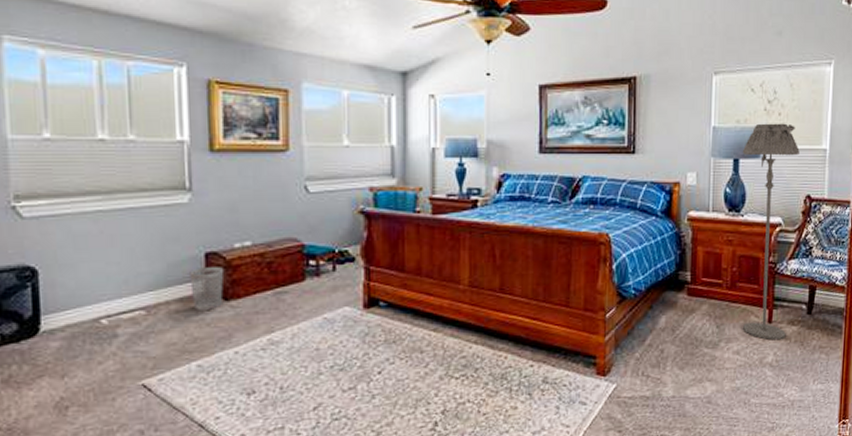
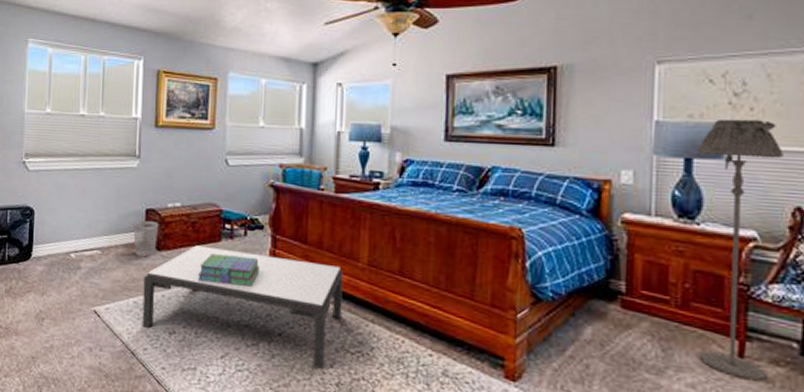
coffee table: none [209,288,445,400] -> present [142,245,343,369]
stack of books: none [278,294,352,330] -> present [197,254,259,287]

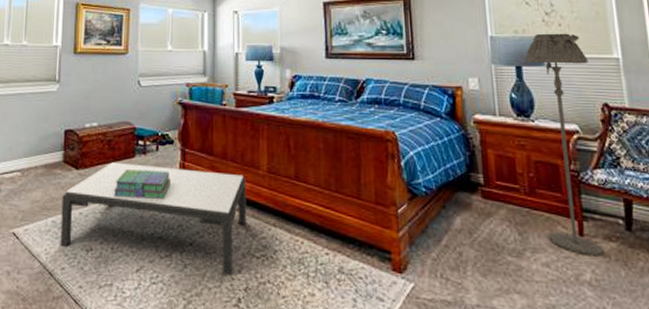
wastebasket: present [133,221,159,257] -> none [53,141,77,176]

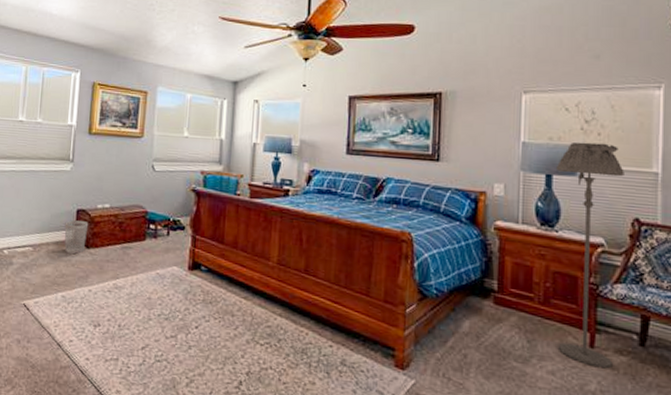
wastebasket: none [53,141,77,176] -> present [64,220,89,254]
coffee table: present [60,162,247,275] -> none [69,244,255,359]
stack of books: present [113,169,170,199] -> none [122,252,180,283]

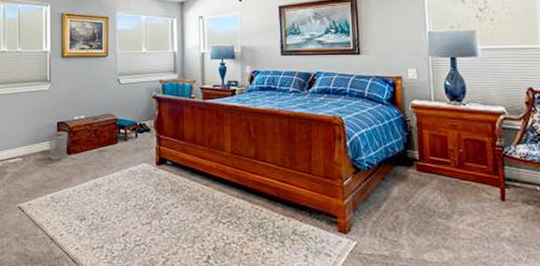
floor lamp: present [555,142,624,369] -> none [458,27,522,217]

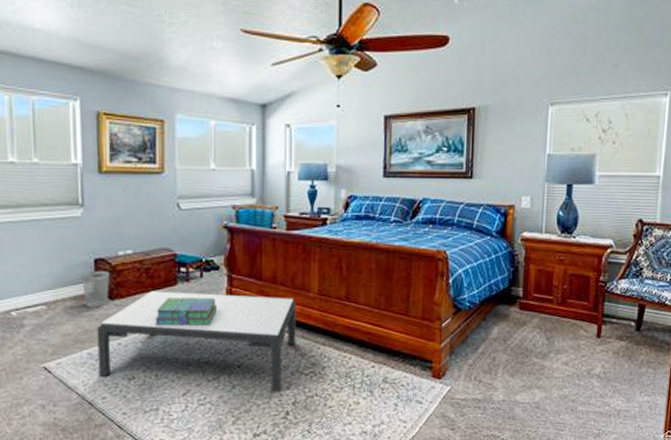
coffee table: none [58,148,214,238] -> present [97,291,296,392]
stack of books: none [100,154,148,177] -> present [154,297,216,326]

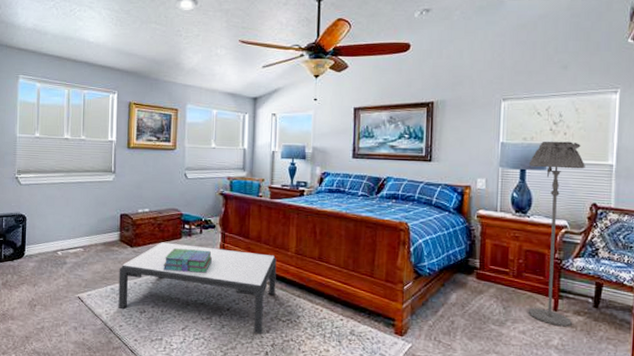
wastebasket: present [82,271,110,307] -> none [110,224,131,252]
floor lamp: none [571,151,633,354] -> present [528,141,585,327]

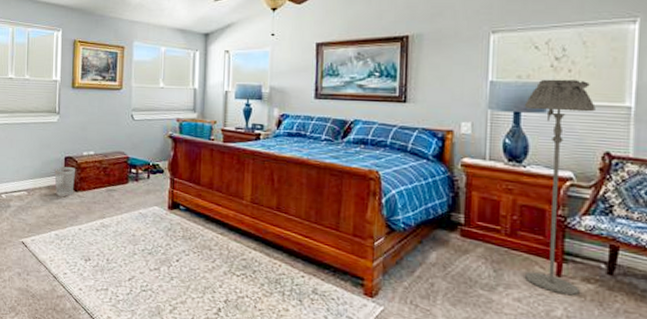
wastebasket: none [110,224,131,252] -> present [54,167,76,197]
coffee table: present [118,242,277,334] -> none [62,187,230,289]
stack of books: present [163,248,212,273] -> none [108,194,160,221]

